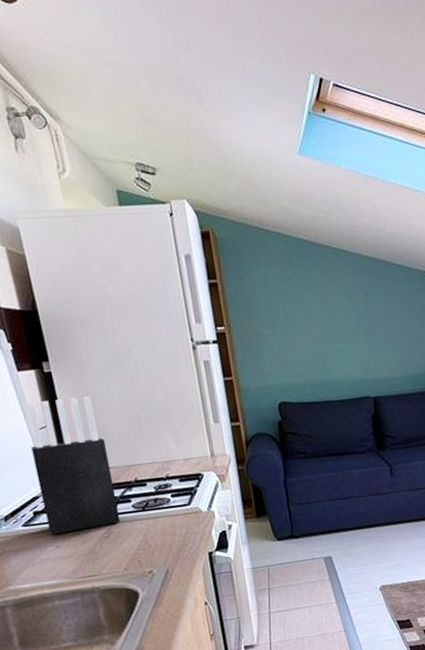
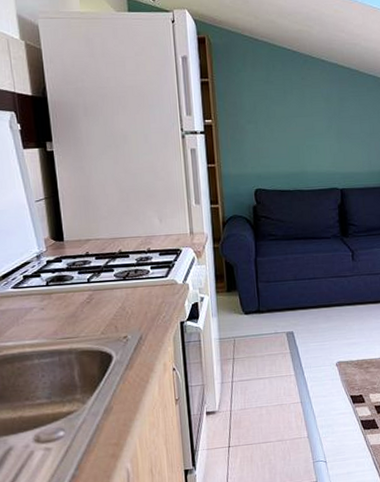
knife block: present [27,396,121,535] -> none [28,174,102,298]

